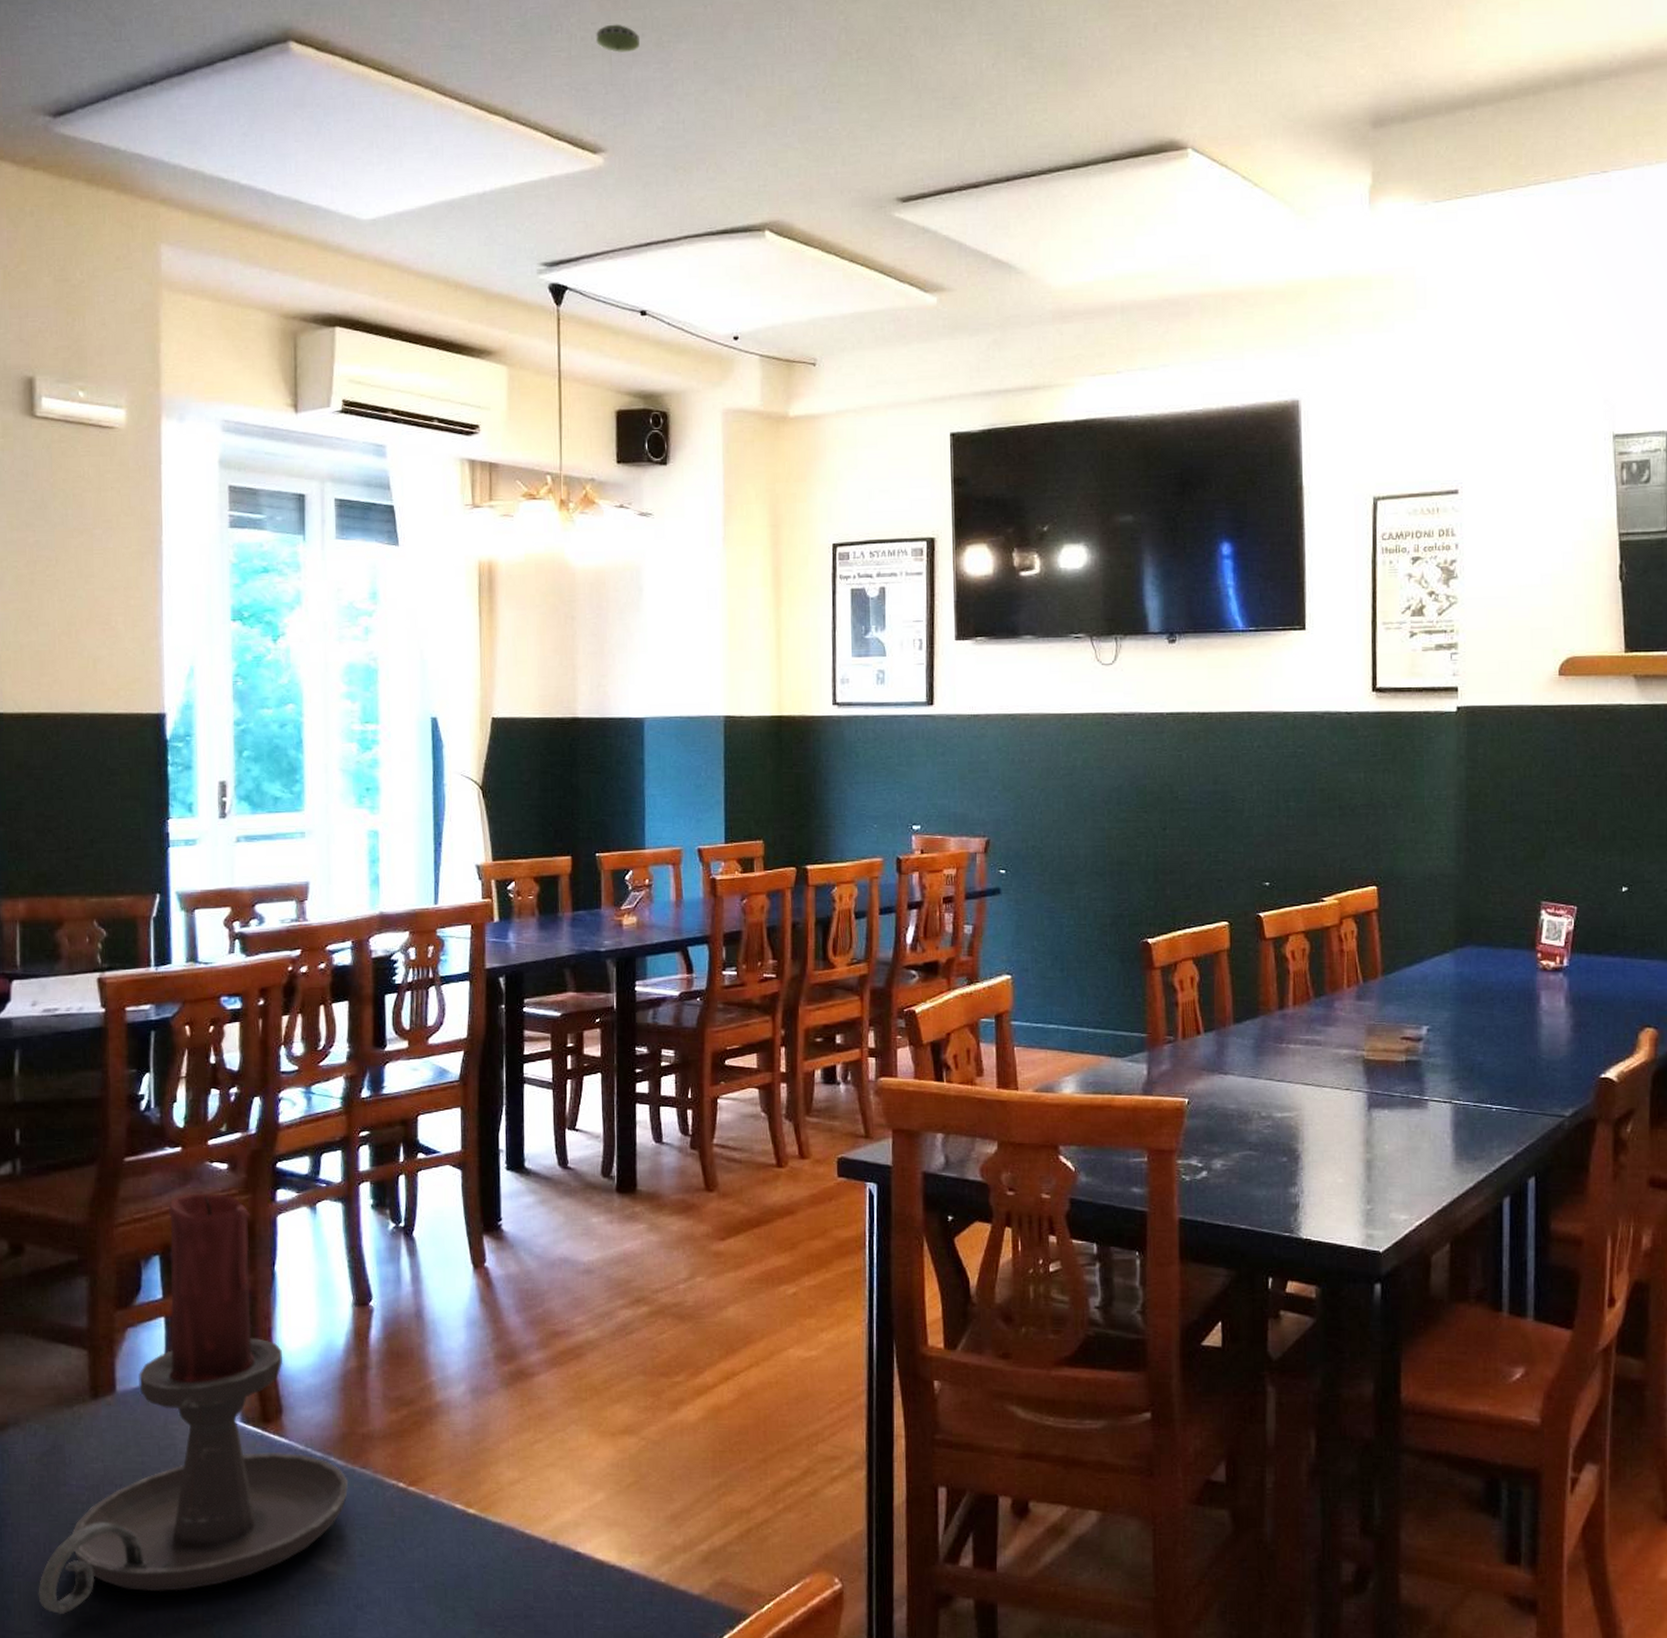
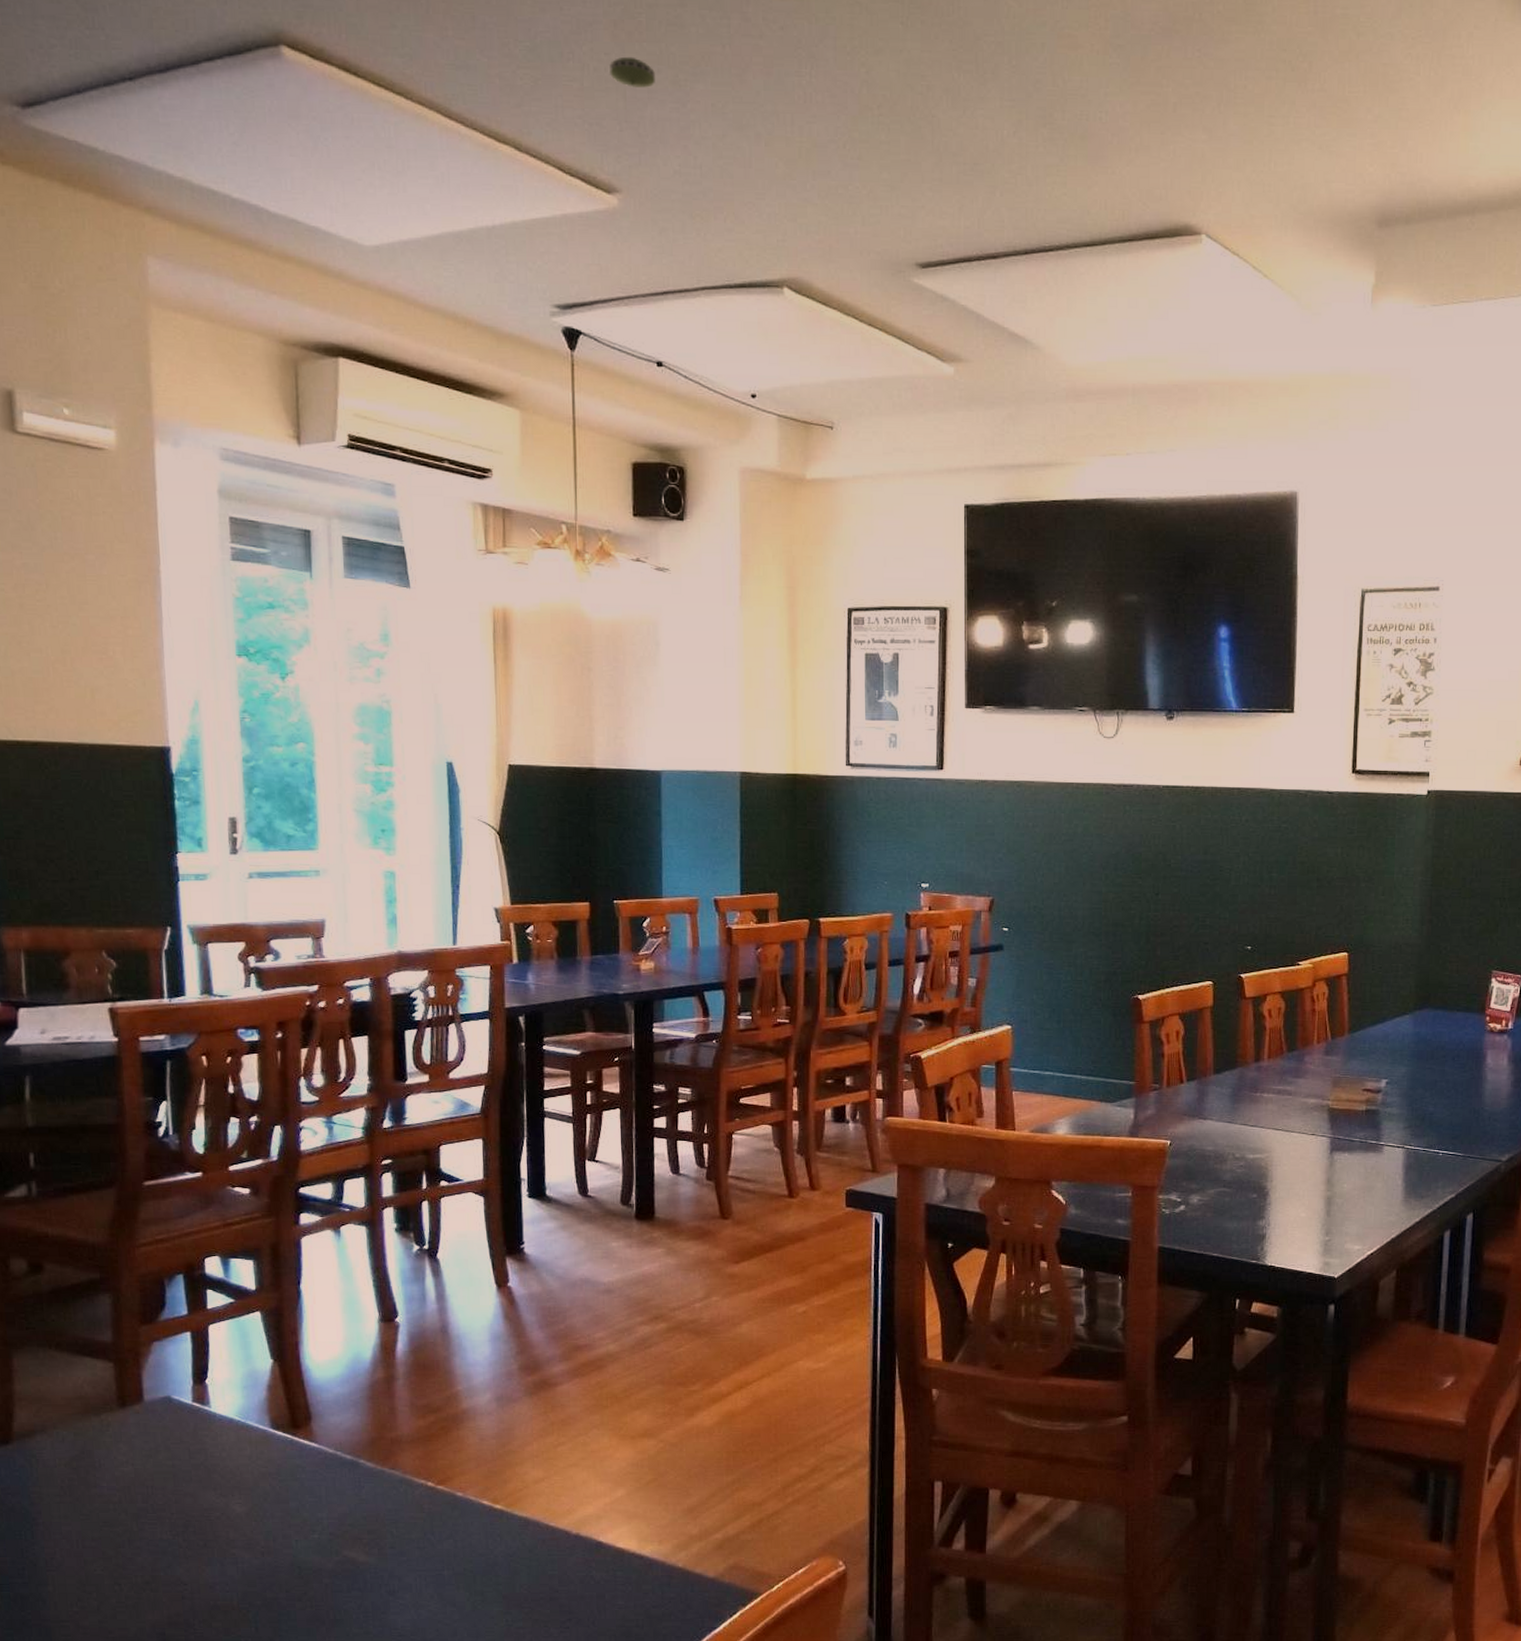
candle holder: present [38,1193,349,1614] -> none [72,1216,379,1604]

